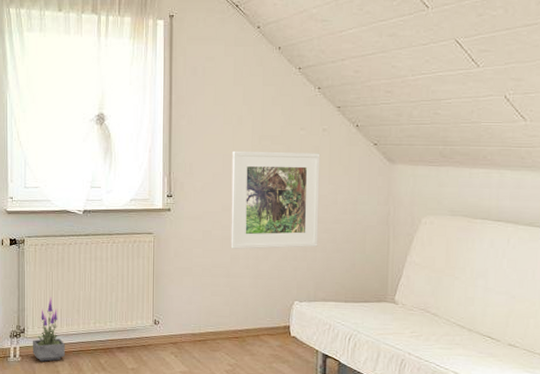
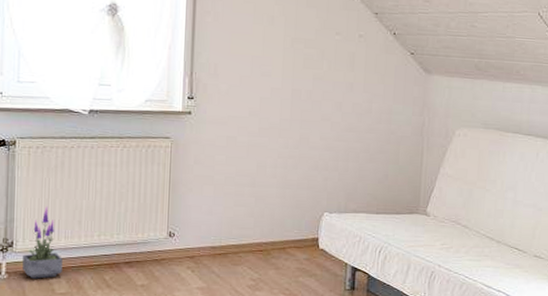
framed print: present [230,150,321,249] -> none [257,52,356,158]

